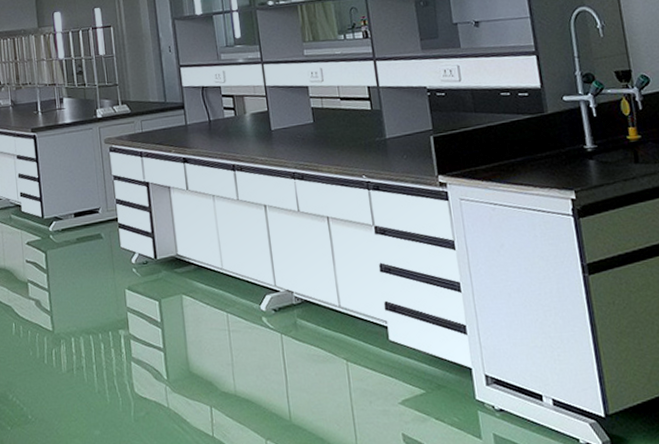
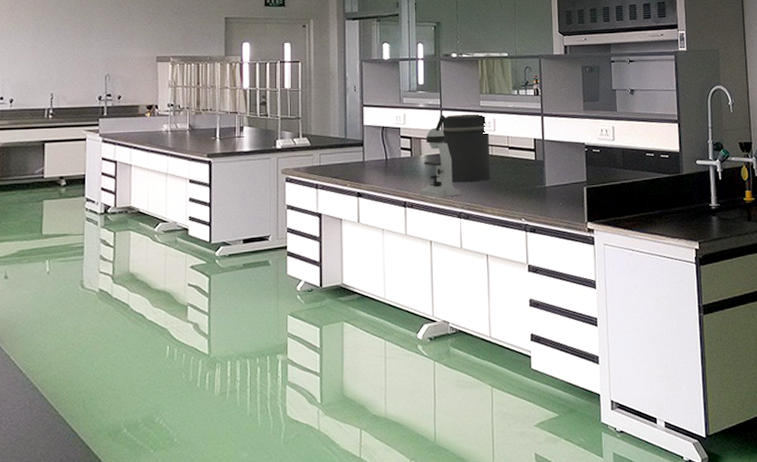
microscope: none [248,68,293,159] -> present [420,115,461,198]
cylinder: none [264,64,324,141] -> present [442,113,491,183]

